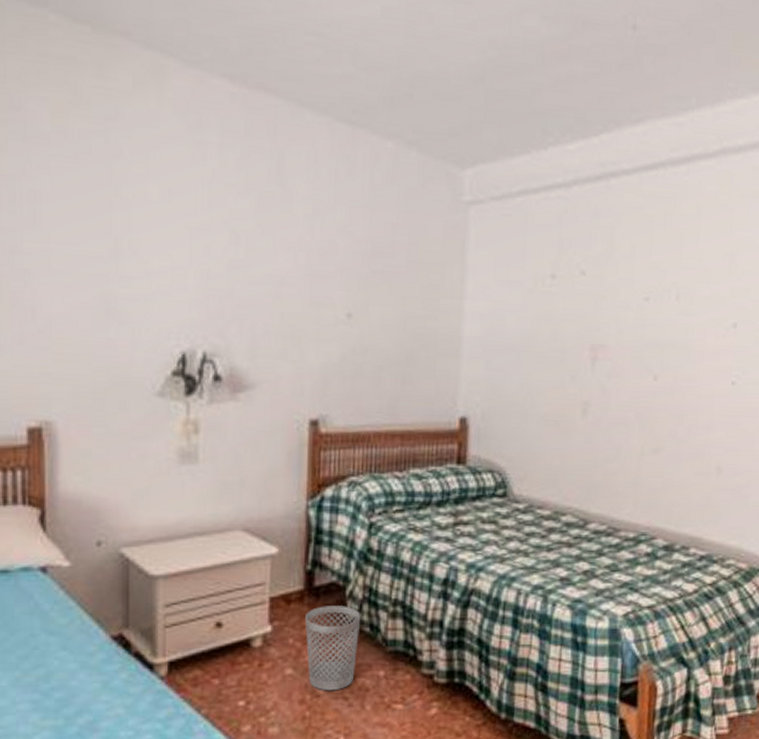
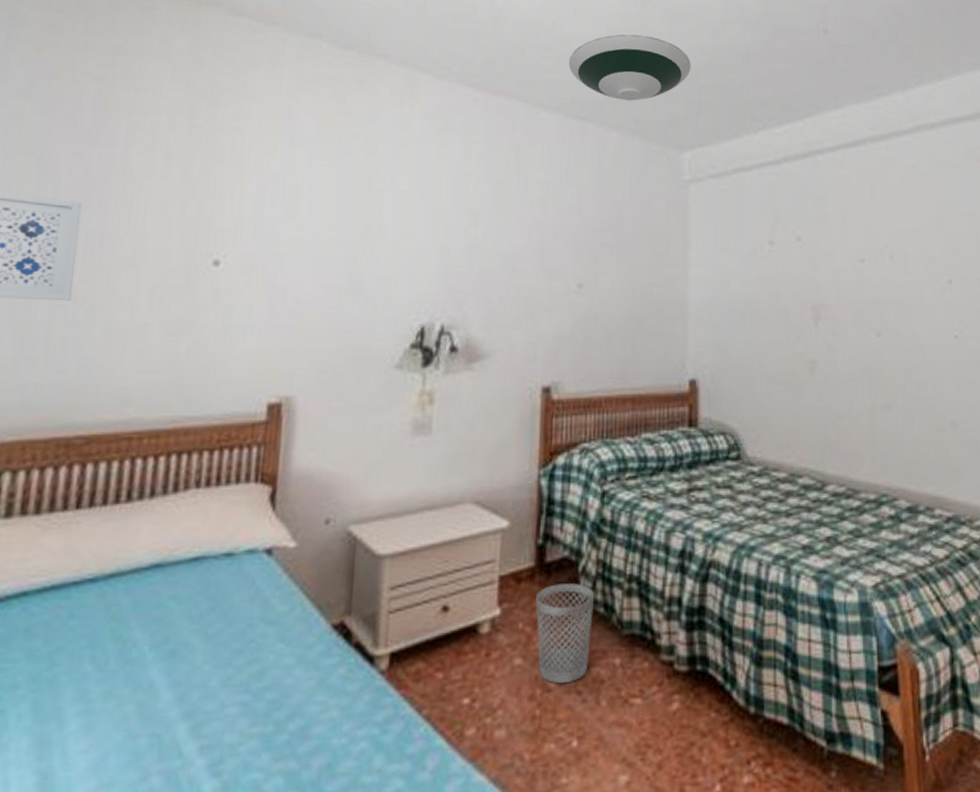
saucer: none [337,18,478,104] -> present [568,34,691,101]

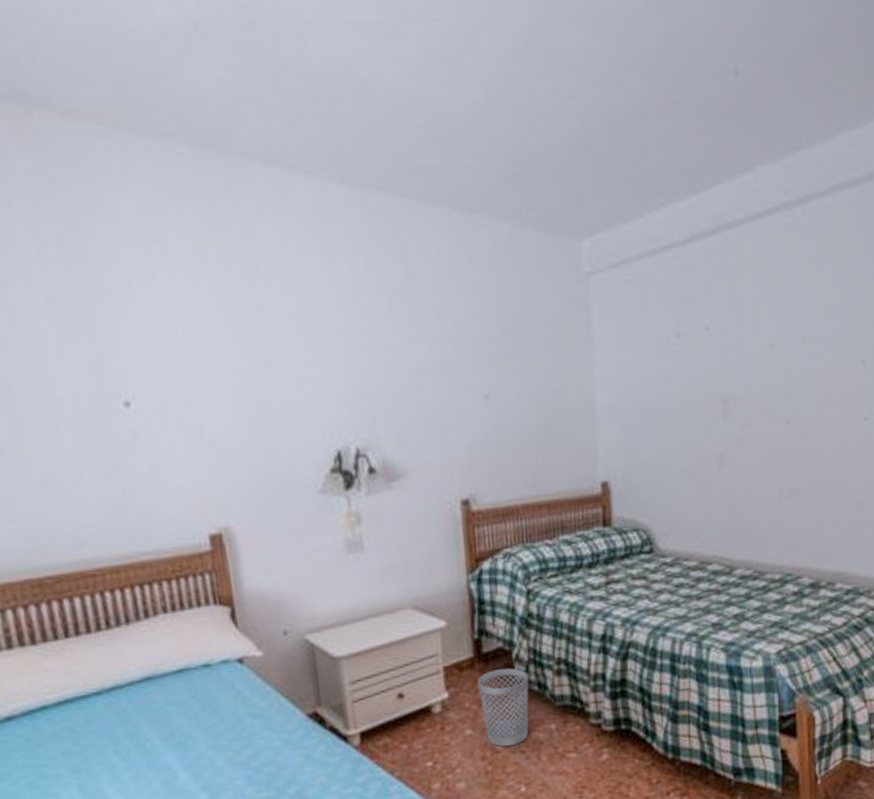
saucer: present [568,34,691,101] -> none [446,98,584,184]

